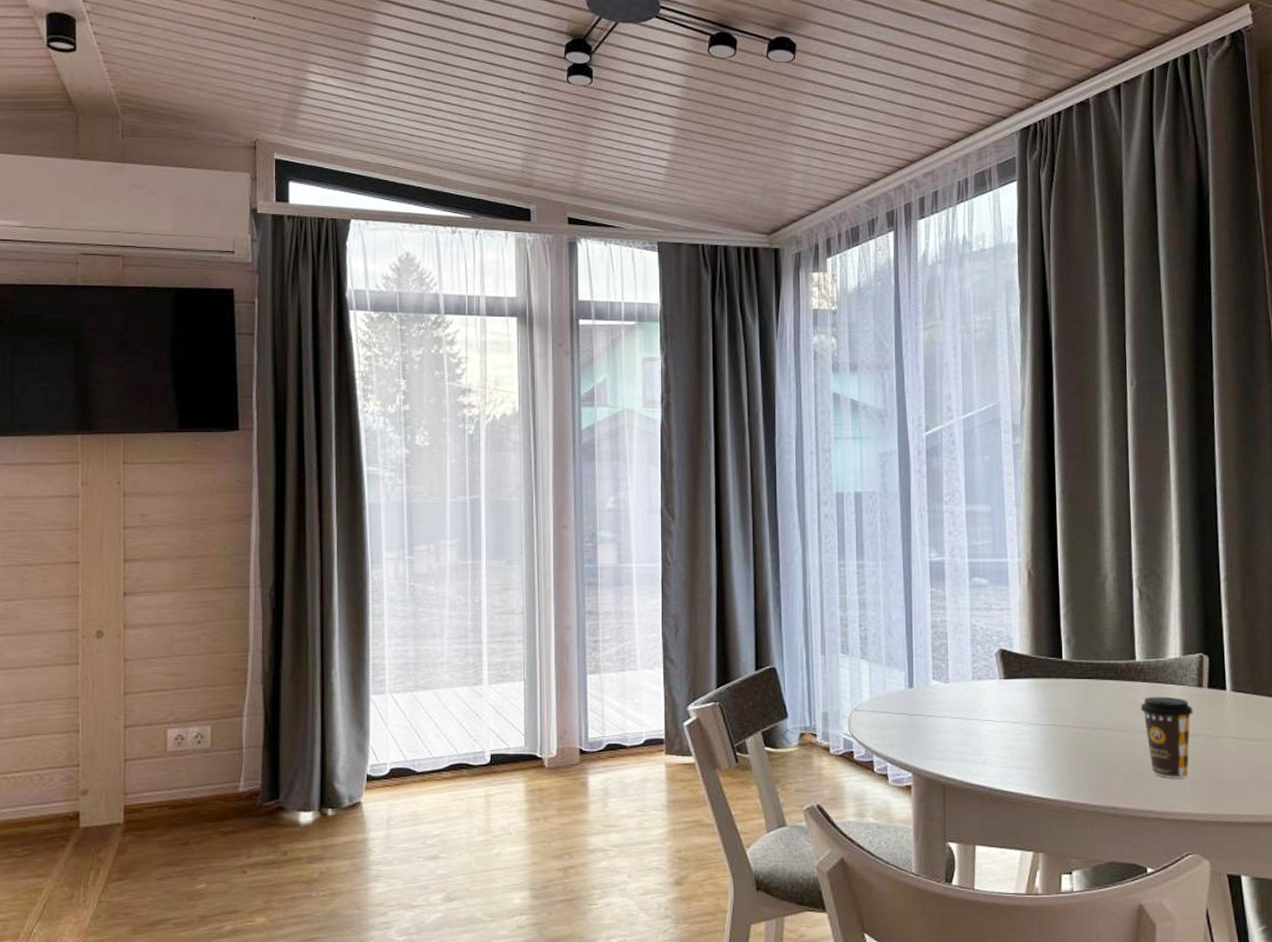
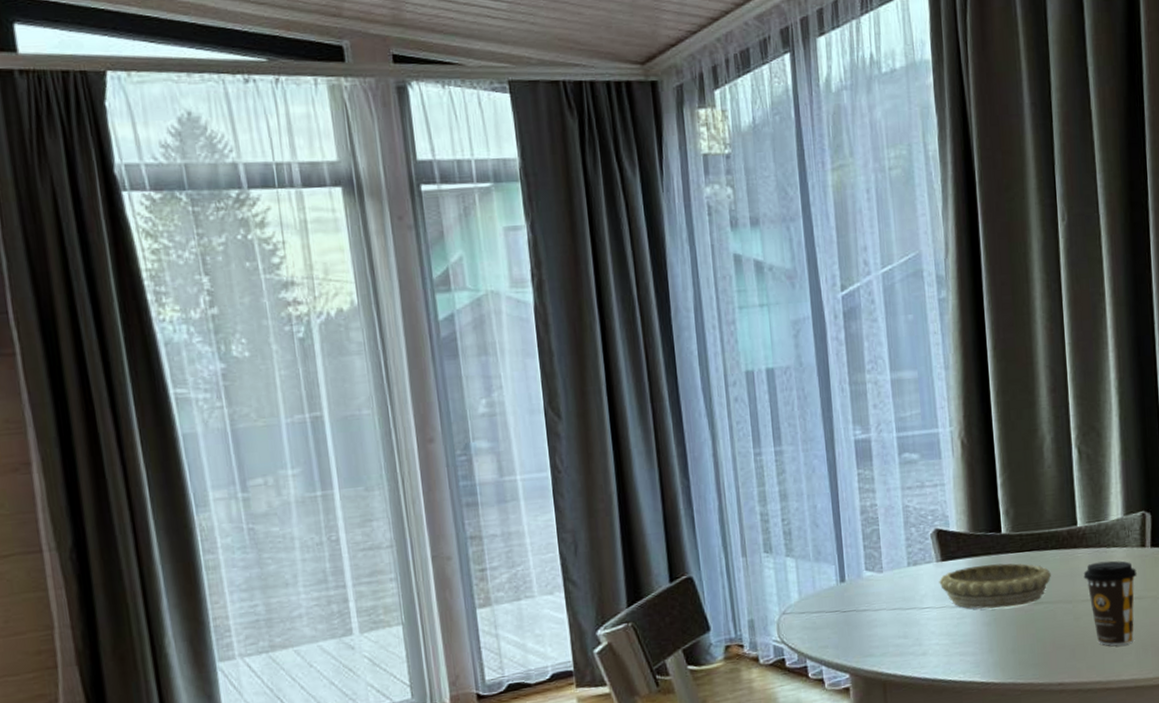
decorative bowl: none [1001,686,1109,729] -> present [939,563,1051,609]

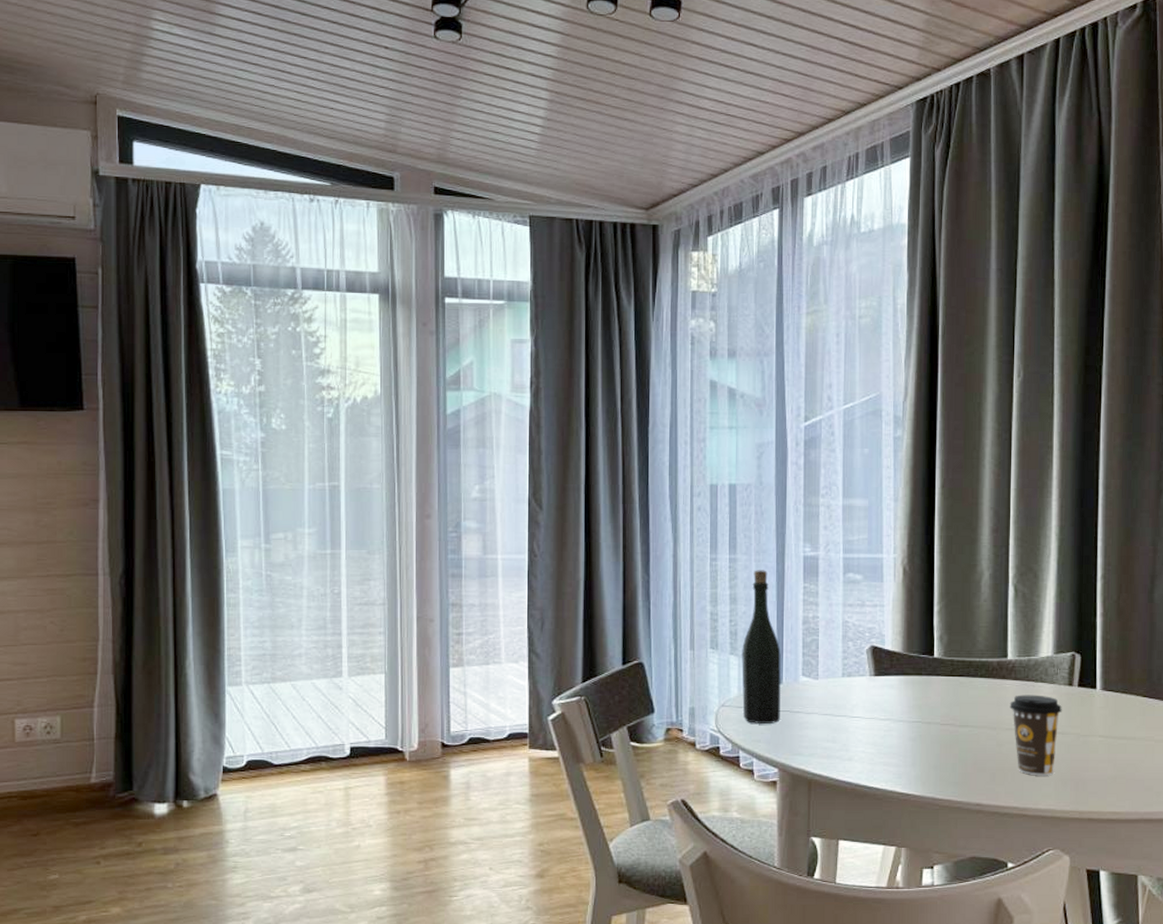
bottle: none [798,459,847,629] -> present [742,570,781,723]
decorative bowl: present [939,563,1051,609] -> none [870,684,978,726]

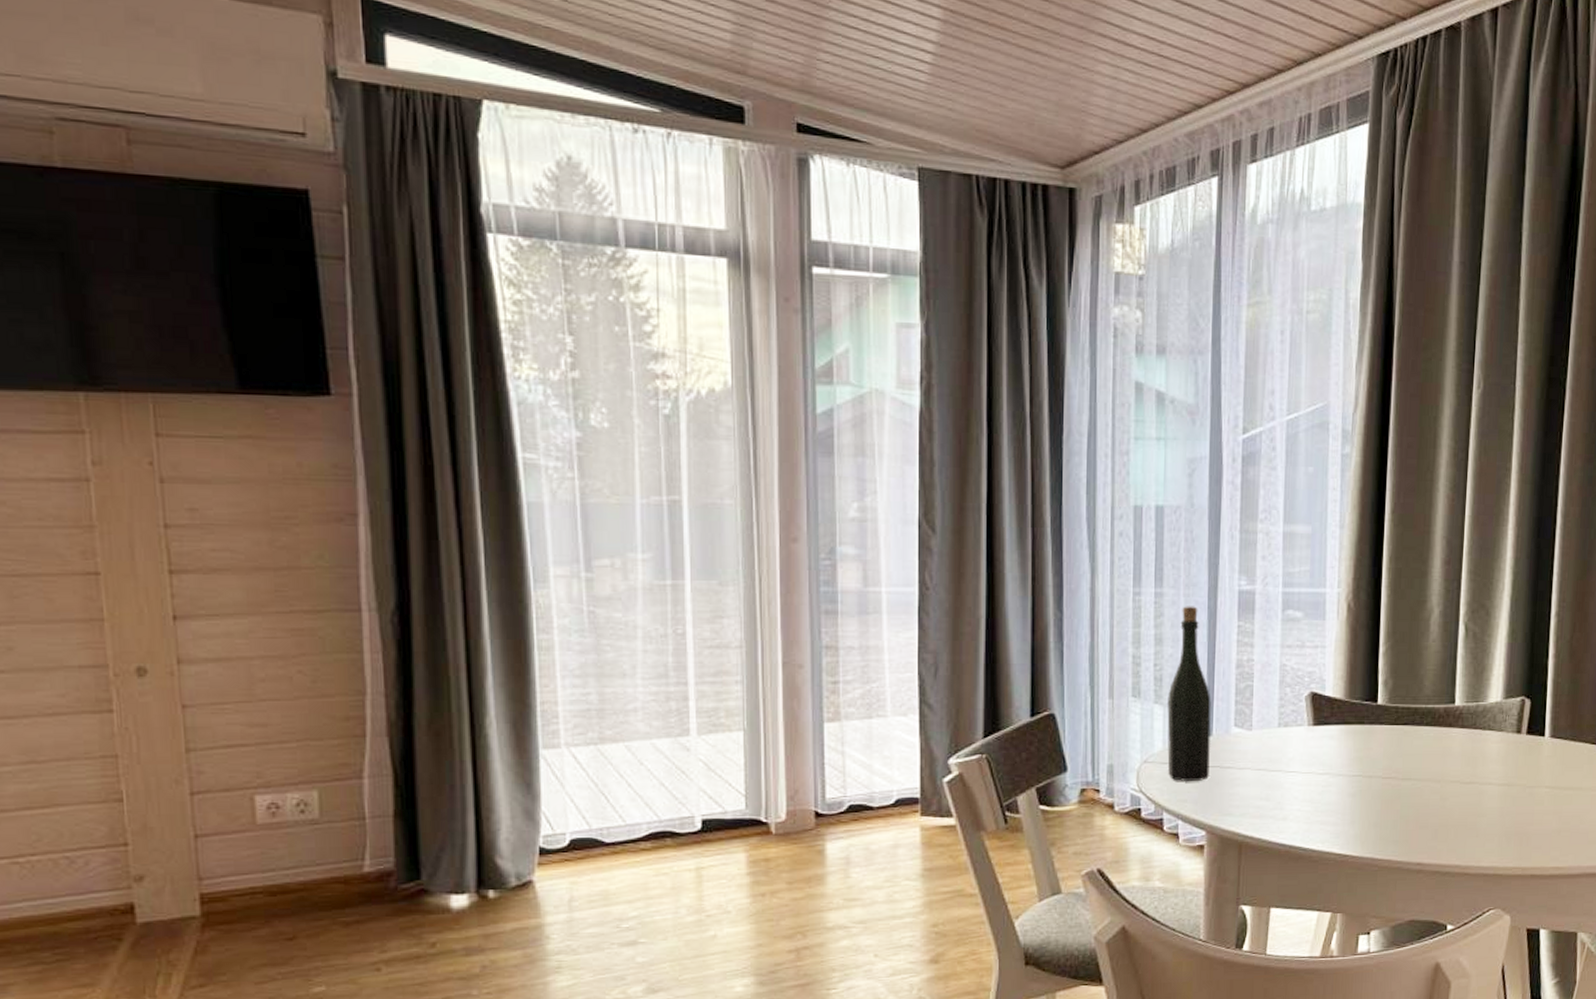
coffee cup: present [1009,695,1062,776] -> none [1455,744,1509,831]

